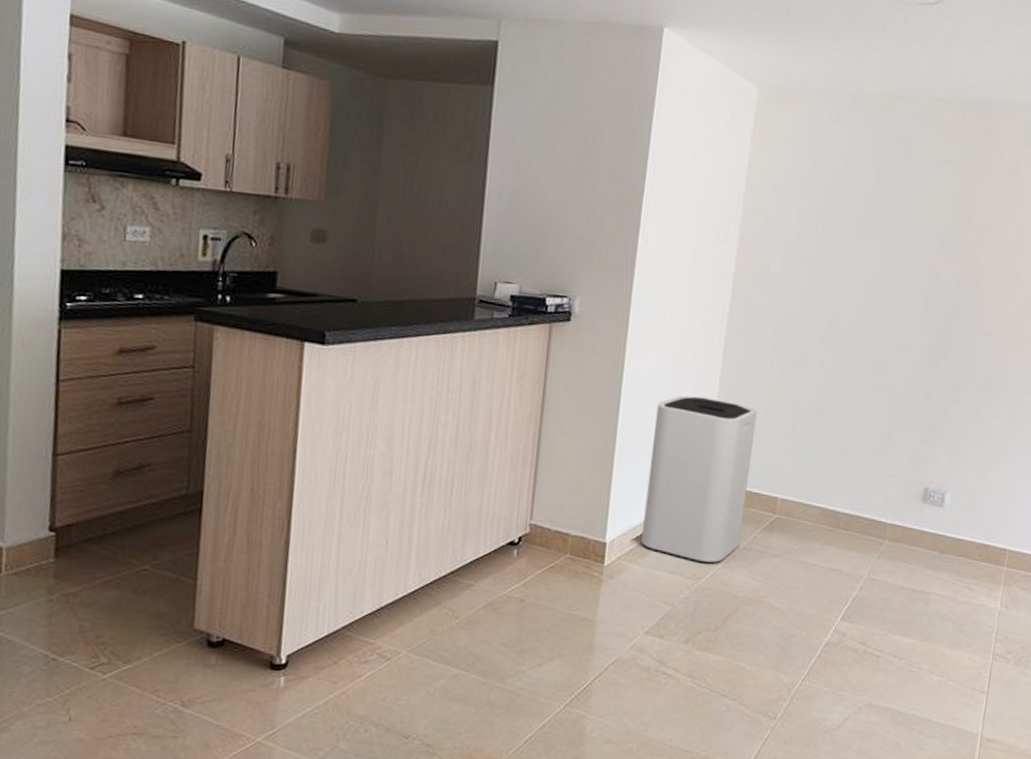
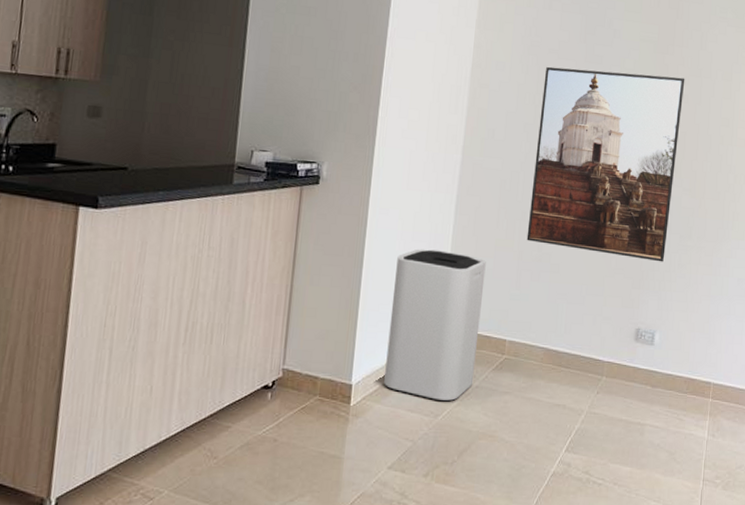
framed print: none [803,190,992,415] -> present [526,66,685,262]

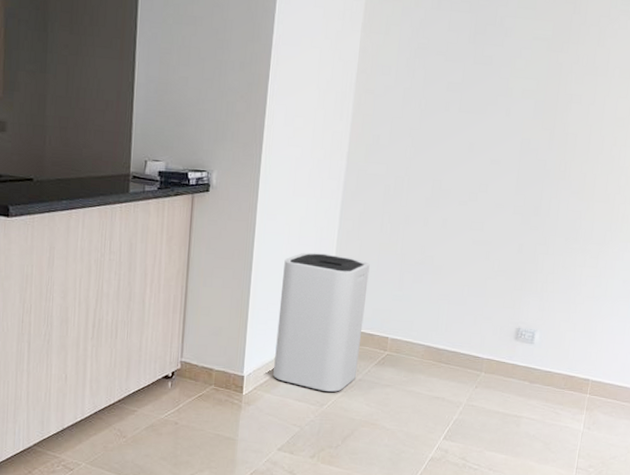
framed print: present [526,66,685,262] -> none [410,69,579,265]

